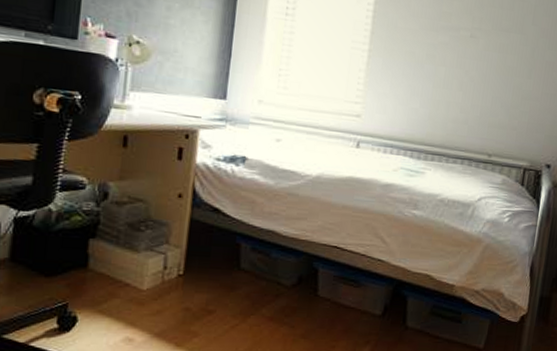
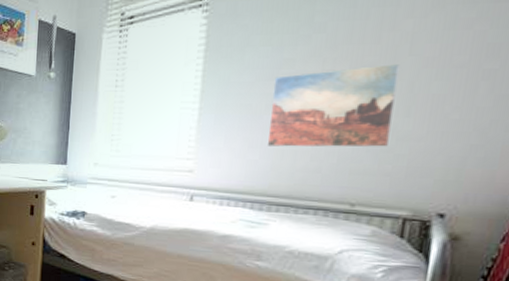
wall art: none [426,28,526,104] -> present [267,64,400,147]

